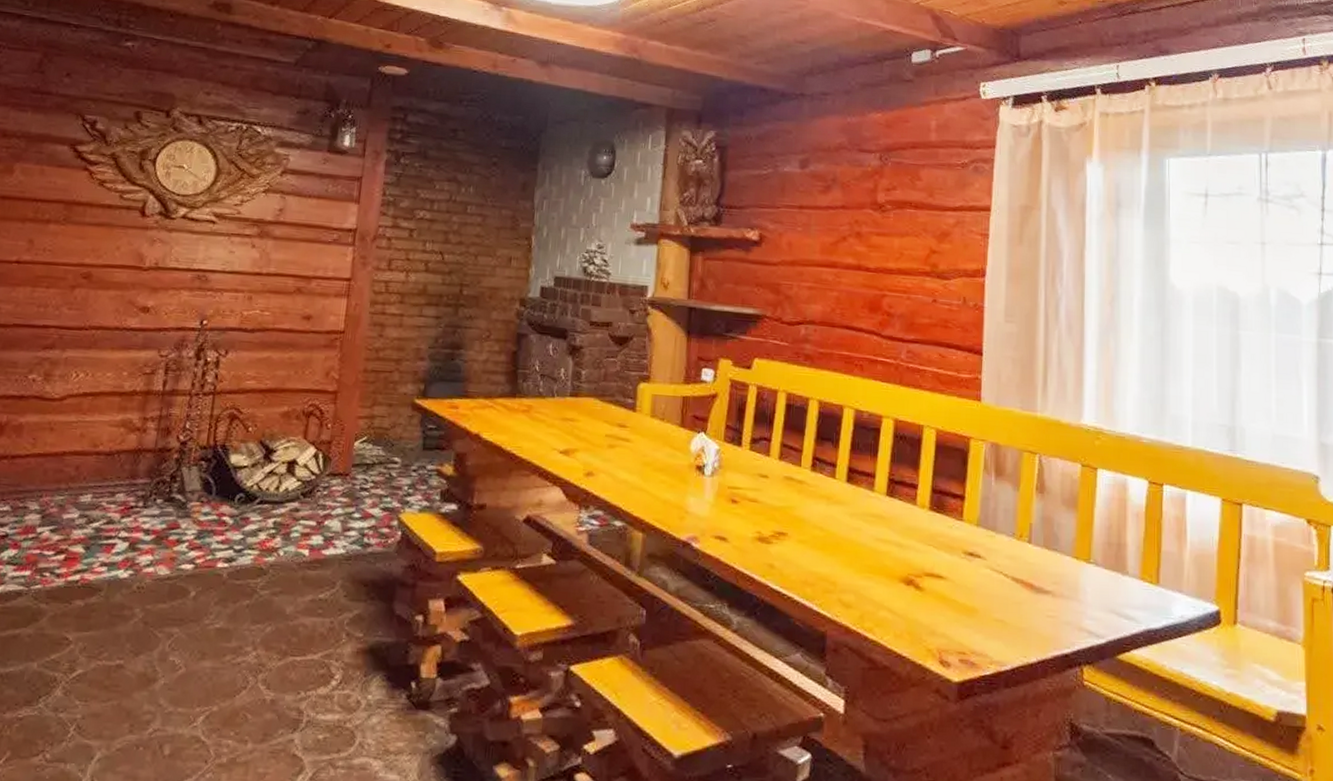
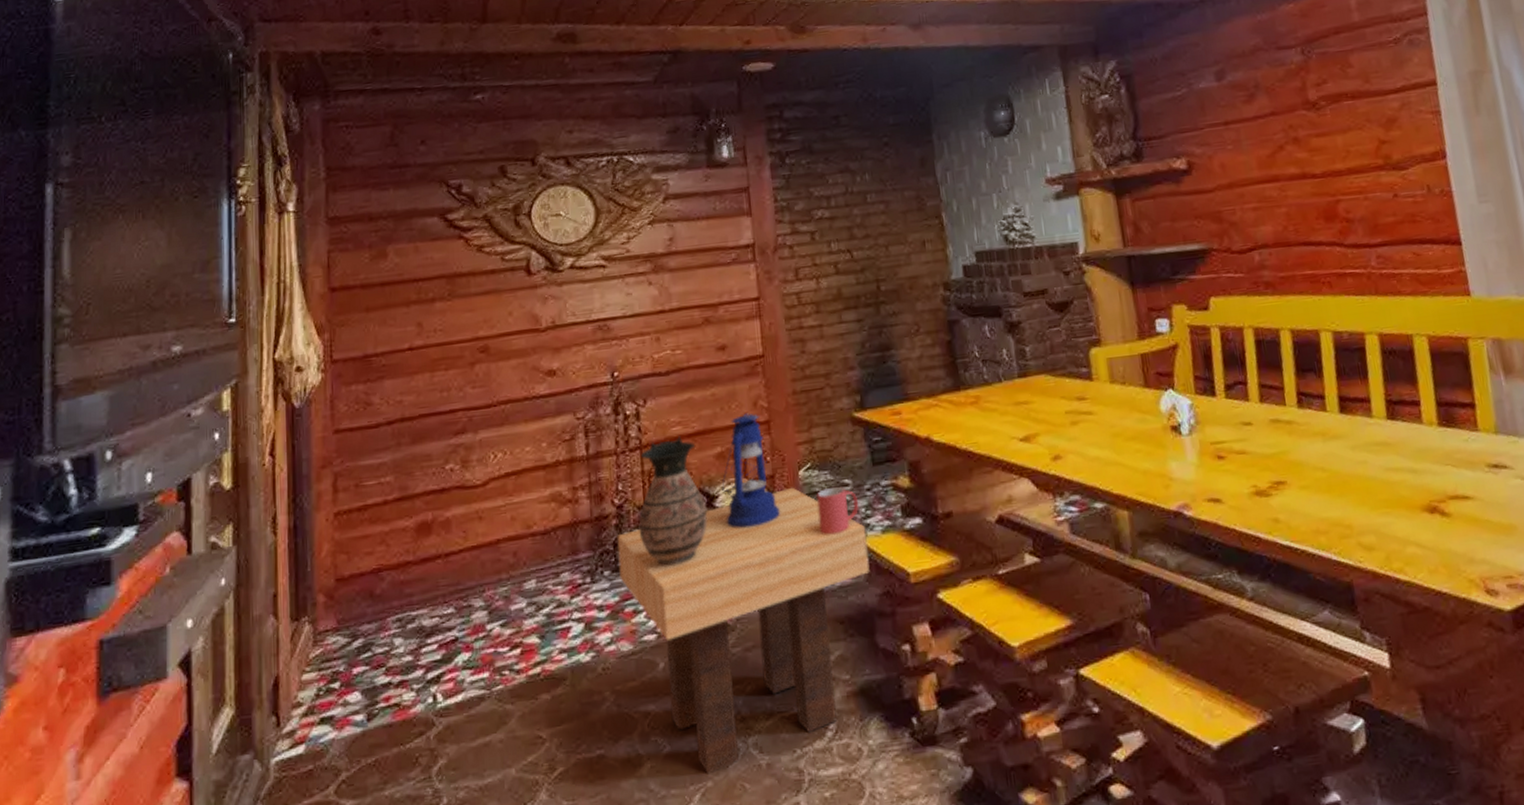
side table: none [170,455,405,700] -> present [617,487,870,774]
ceramic jug: none [196,389,264,506] -> present [639,436,707,566]
lantern: none [279,381,330,485] -> present [721,413,780,529]
mug: none [363,462,403,505] -> present [816,487,859,535]

